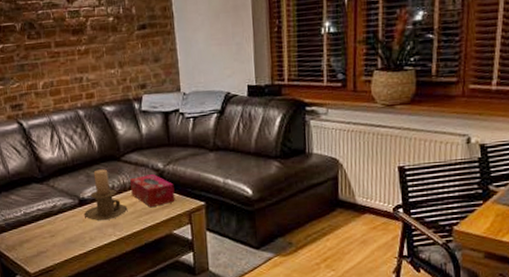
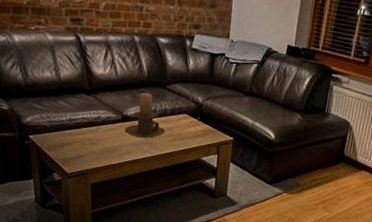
tissue box: present [129,174,175,208] -> none [170,105,209,134]

